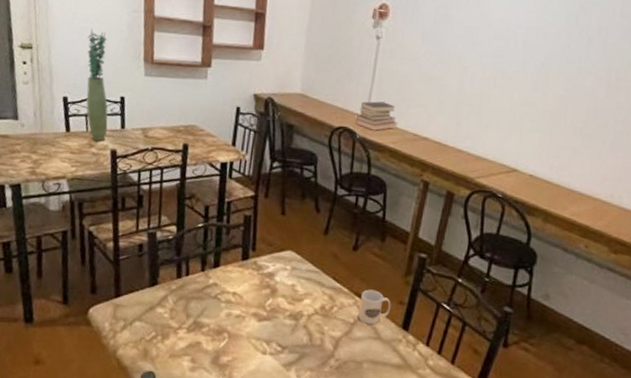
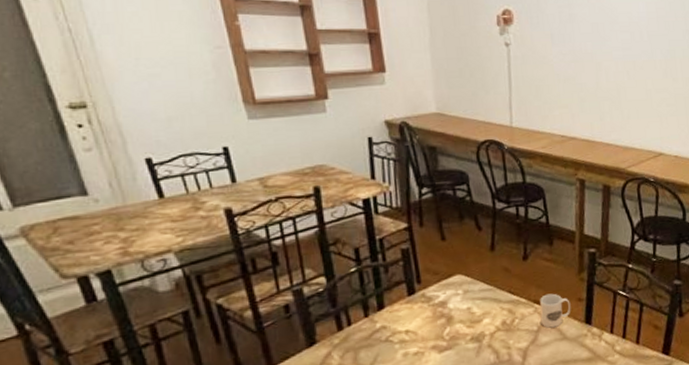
vase: present [86,28,108,142] -> none [162,73,215,203]
books: present [355,101,398,131] -> none [500,108,544,139]

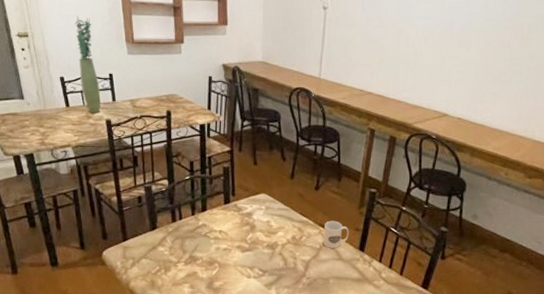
vase: none [162,73,215,203] -> present [75,15,101,114]

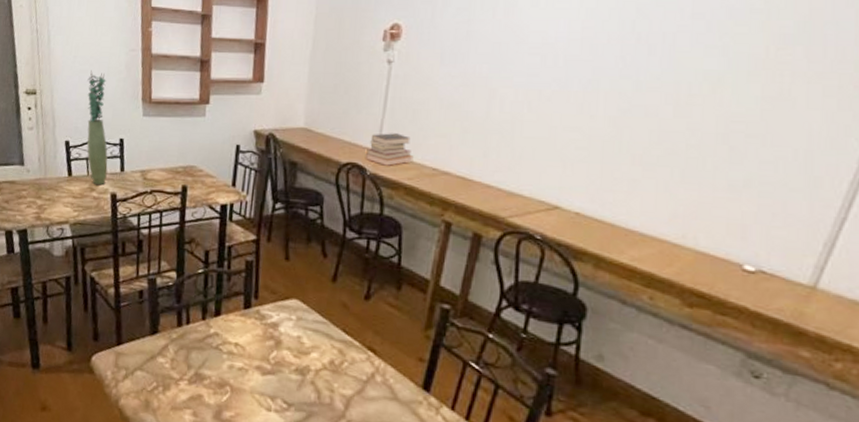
books: none [310,64,346,89] -> present [365,133,414,166]
mug: present [323,220,349,249] -> none [371,343,409,384]

